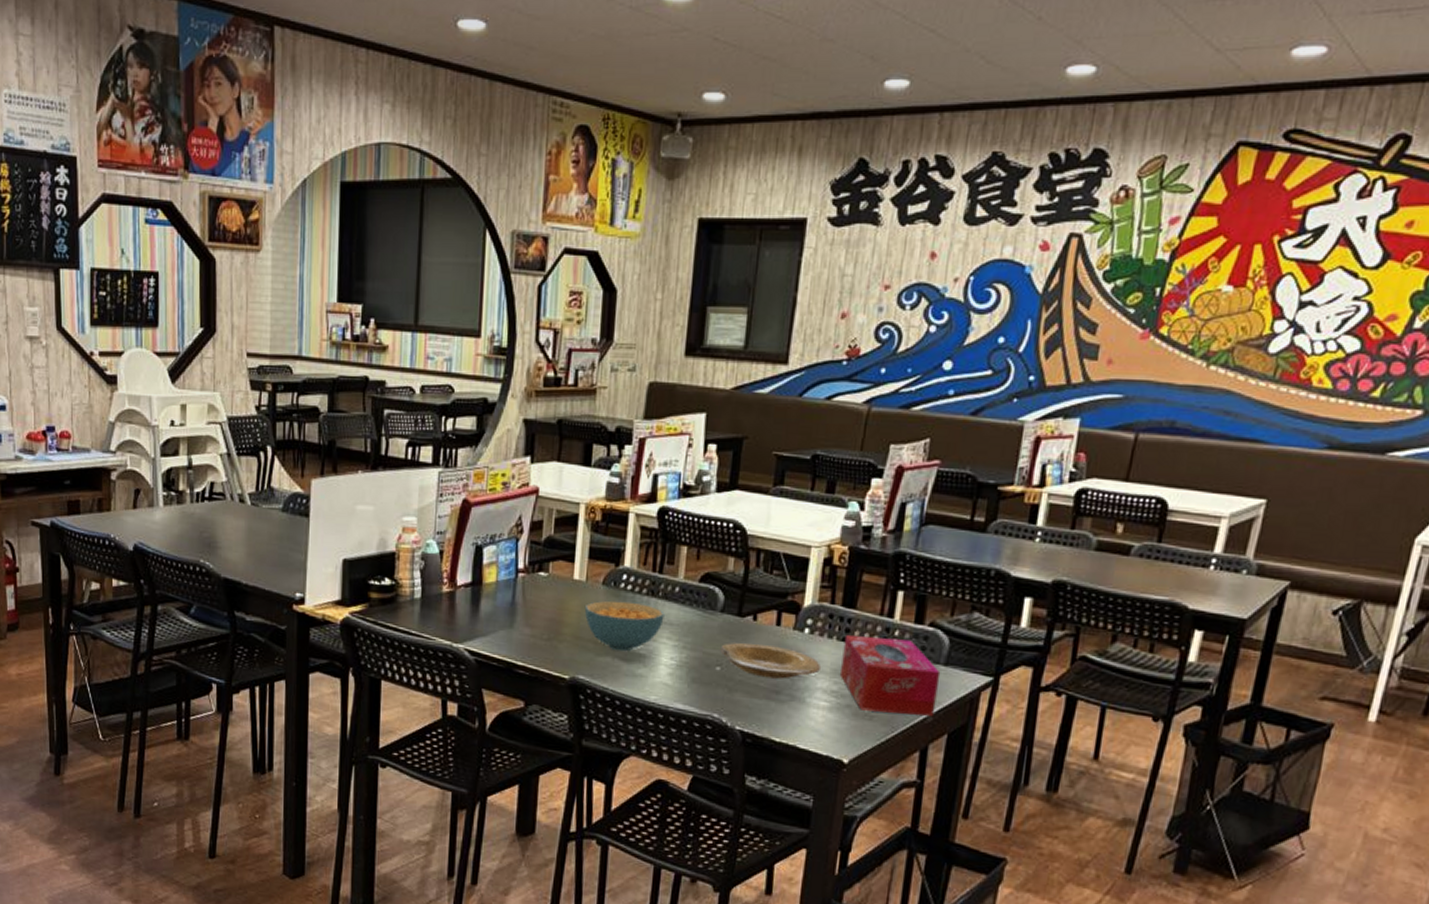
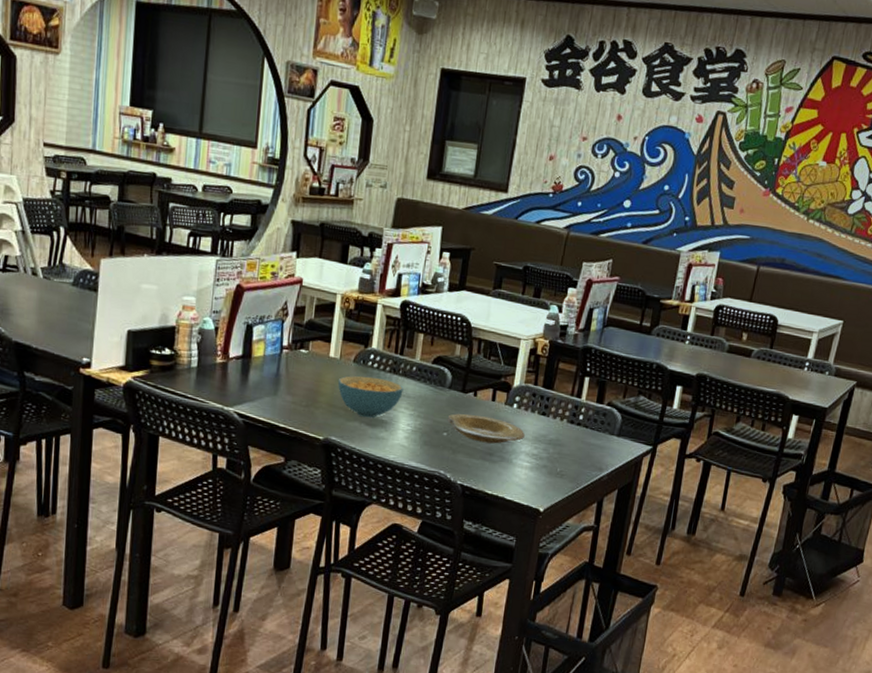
tissue box: present [841,634,941,717] -> none [540,410,615,476]

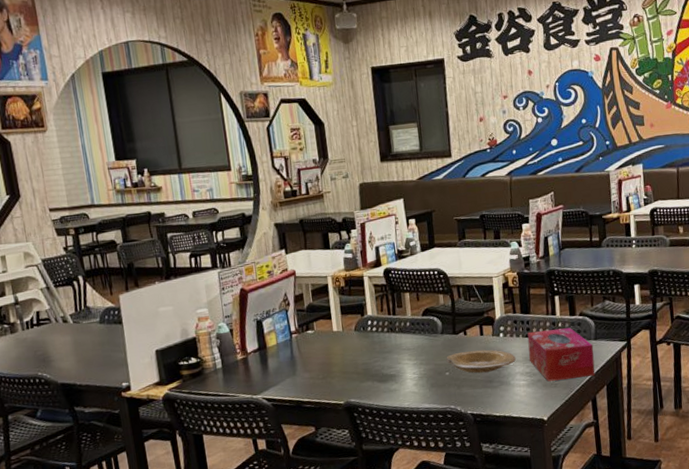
cereal bowl: present [337,375,404,418] -> none [345,339,403,376]
tissue box: none [540,410,615,476] -> present [527,327,595,382]

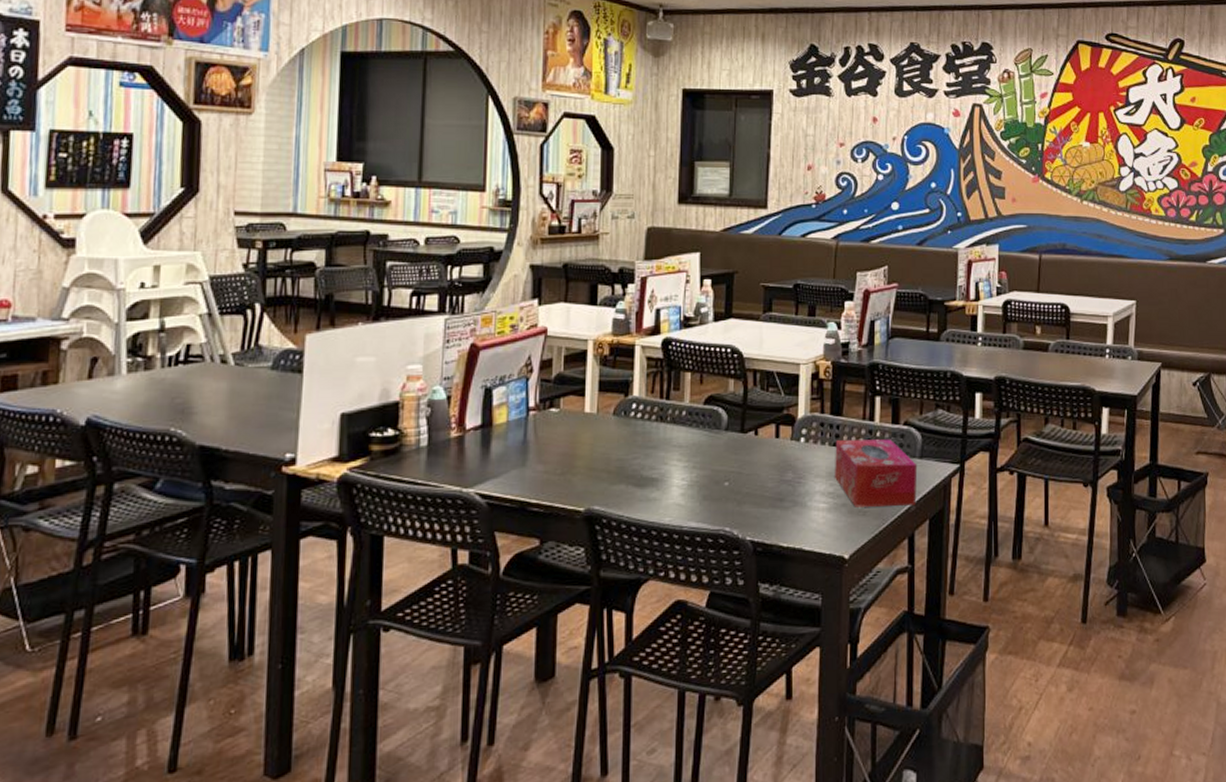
plate: present [446,349,517,374] -> none [727,456,818,488]

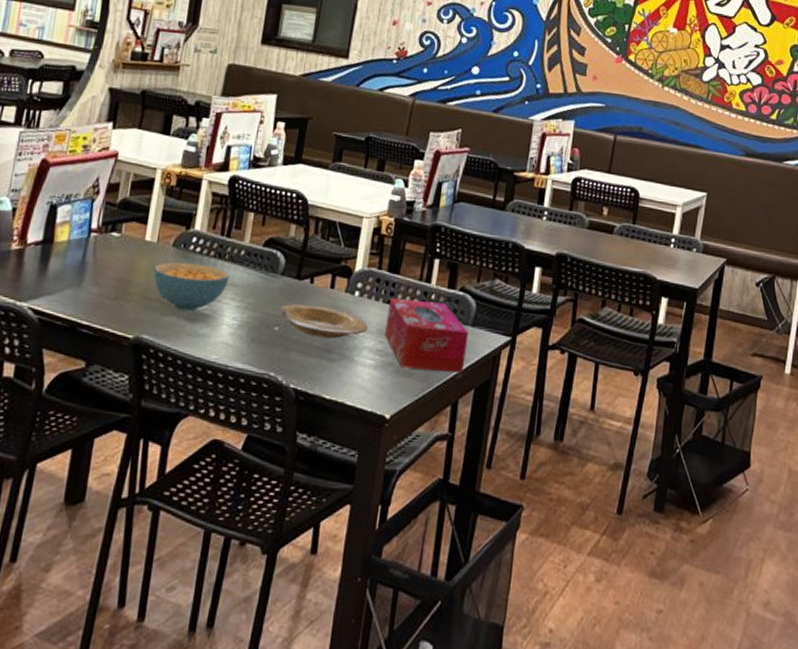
cereal bowl: none [596,429,674,478] -> present [153,261,230,312]
plate: none [727,456,818,488] -> present [279,303,369,339]

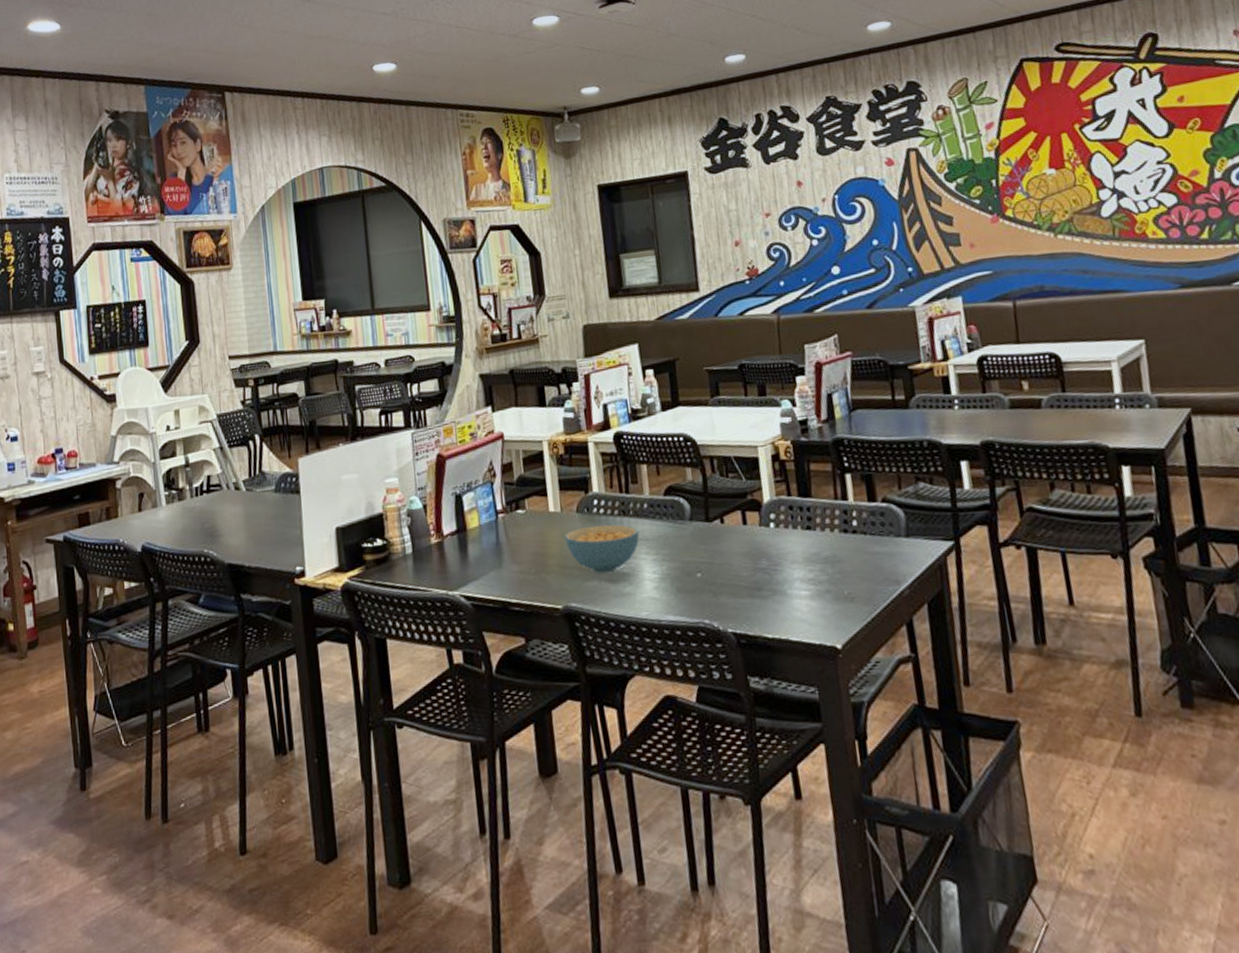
plate: present [279,303,369,339] -> none [696,544,795,577]
tissue box: present [385,297,469,374] -> none [807,518,910,594]

